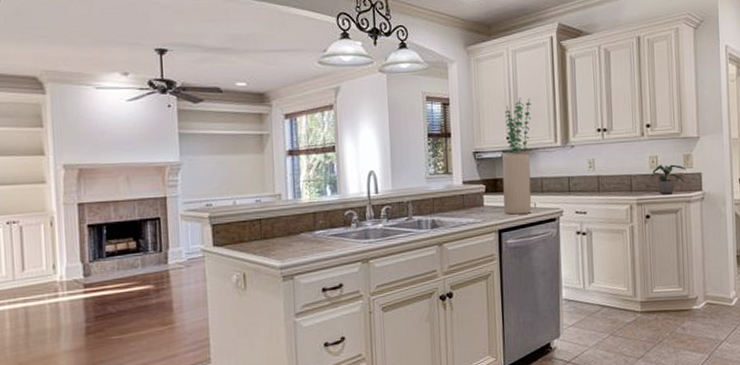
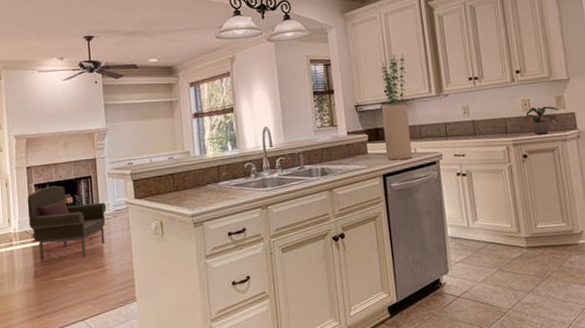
armchair: none [77,227,179,316] -> present [27,185,107,262]

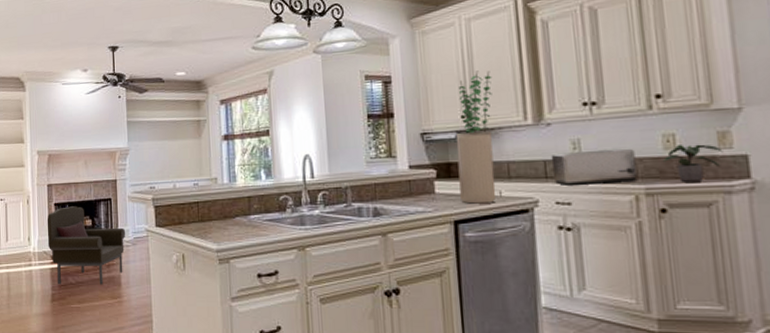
toaster: none [449,111,508,142] -> present [550,148,638,187]

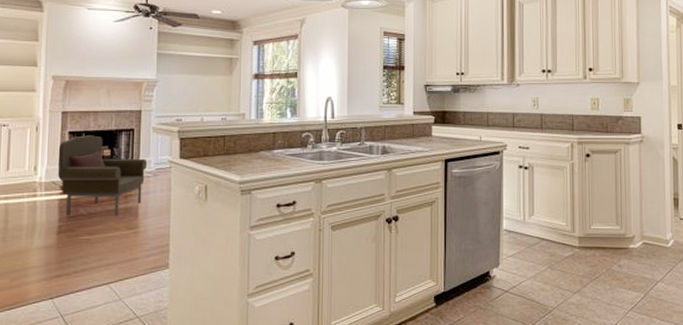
vase: present [456,70,496,204] -> none [451,37,481,146]
toaster: present [550,148,638,187] -> none [518,107,573,135]
potted plant: present [662,144,723,184] -> none [589,107,626,136]

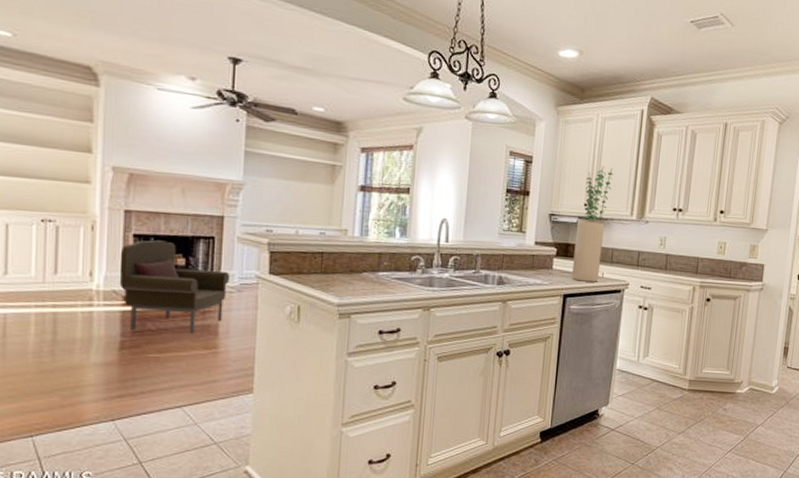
vase: none [451,37,481,146] -> present [572,166,614,282]

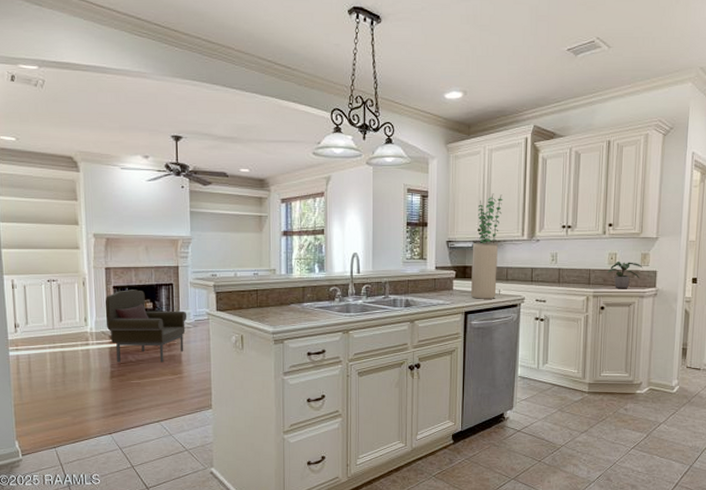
potted plant: none [714,251,751,282] -> present [606,262,643,289]

